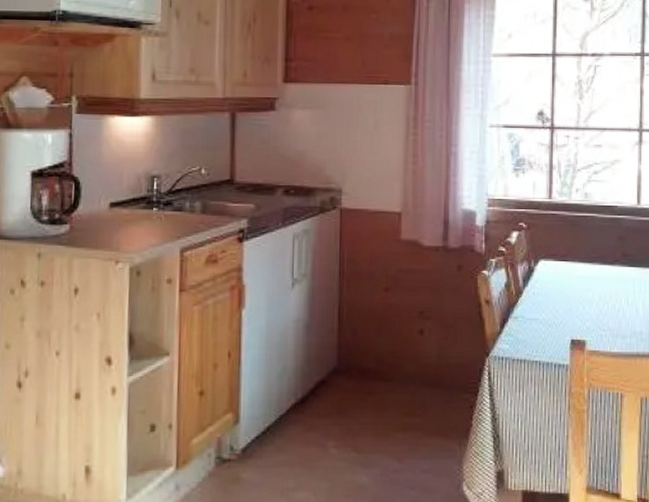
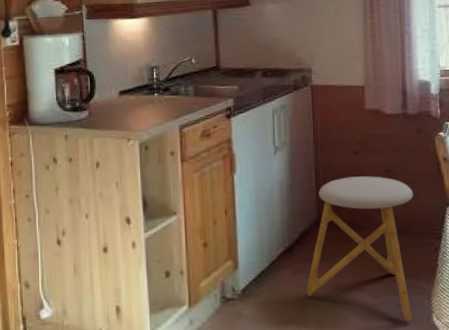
stool: none [317,318,450,491] -> present [305,176,414,322]

